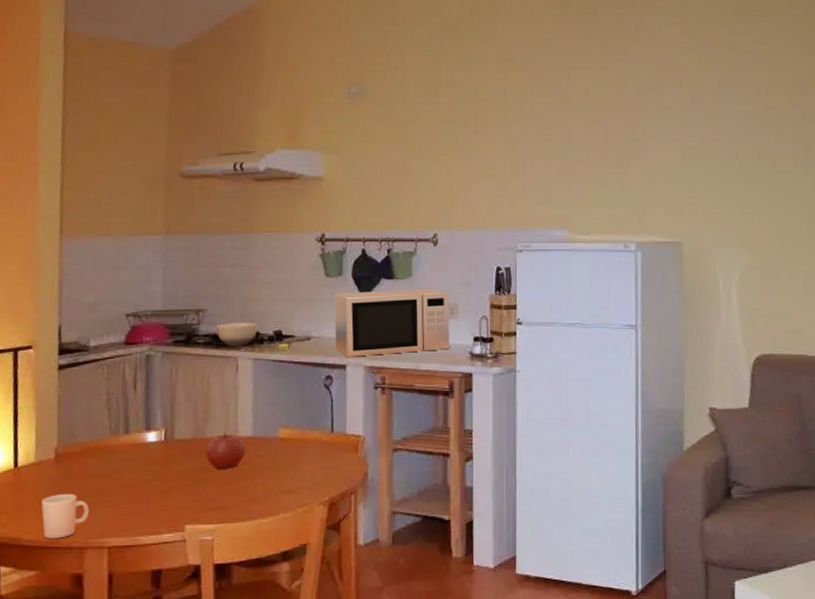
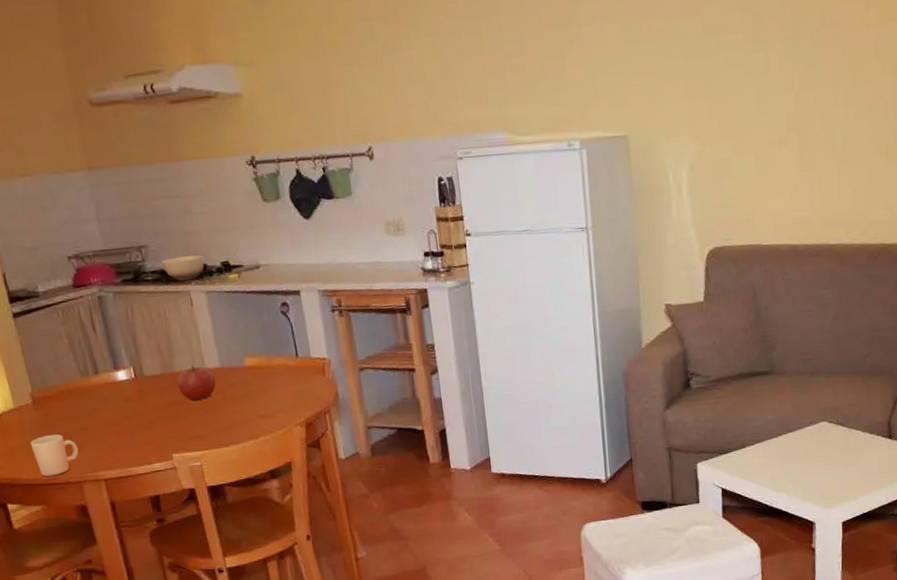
microwave: present [334,288,450,357] -> none [275,205,401,283]

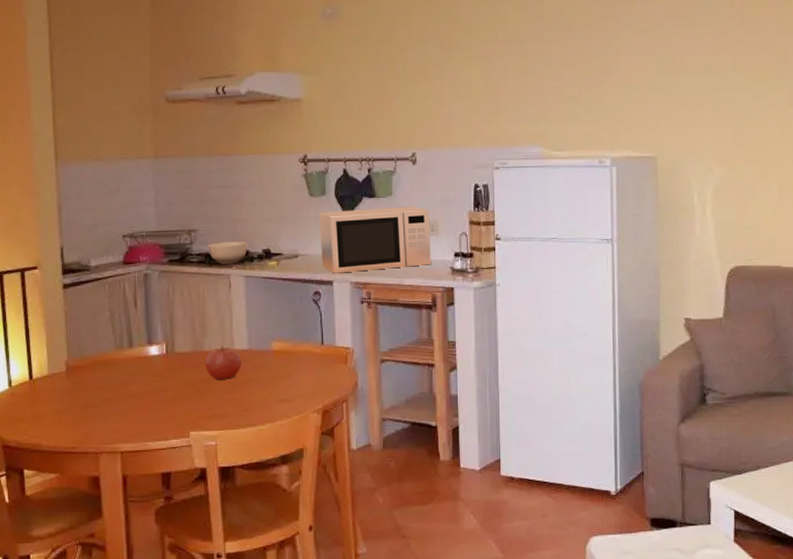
mug: present [30,434,79,477] -> none [56,403,101,445]
microwave: none [275,205,401,283] -> present [318,206,431,273]

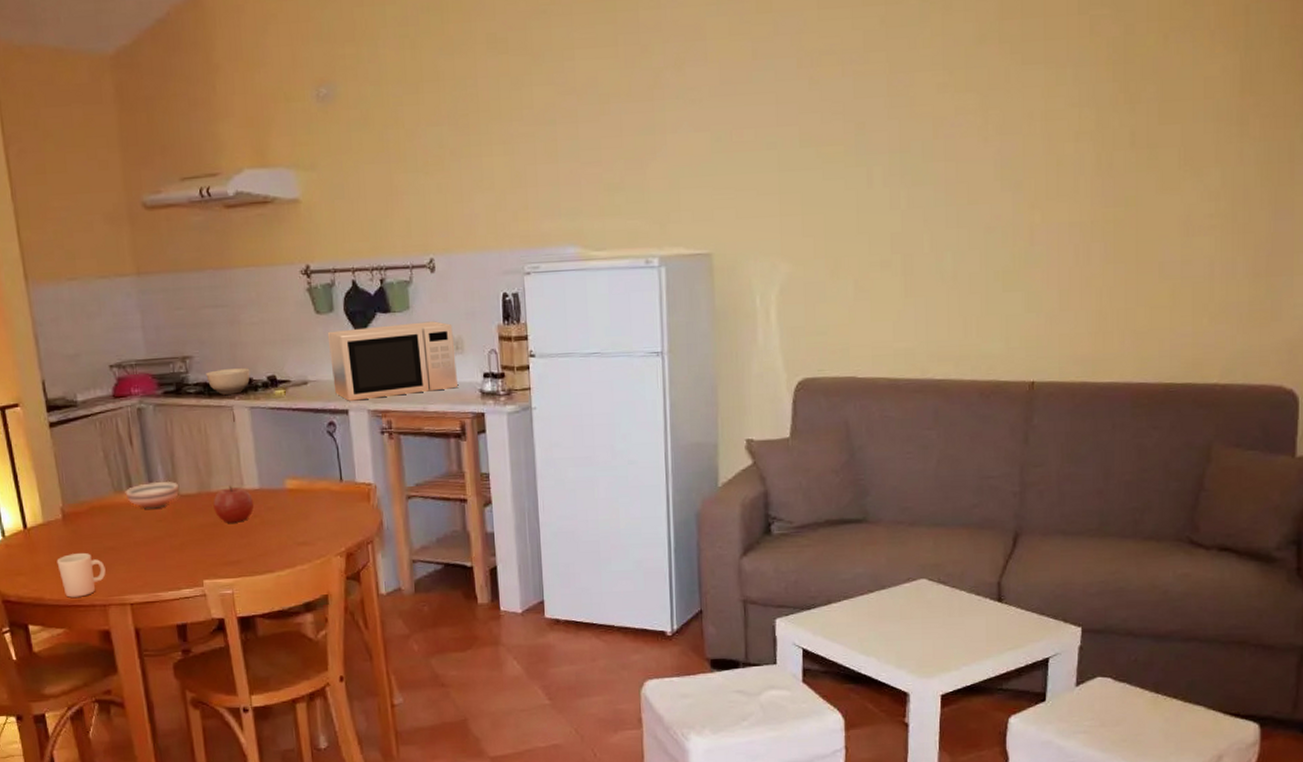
mug: none [56,403,101,445] -> present [56,552,106,598]
bowl: none [126,340,175,365] -> present [125,481,179,509]

